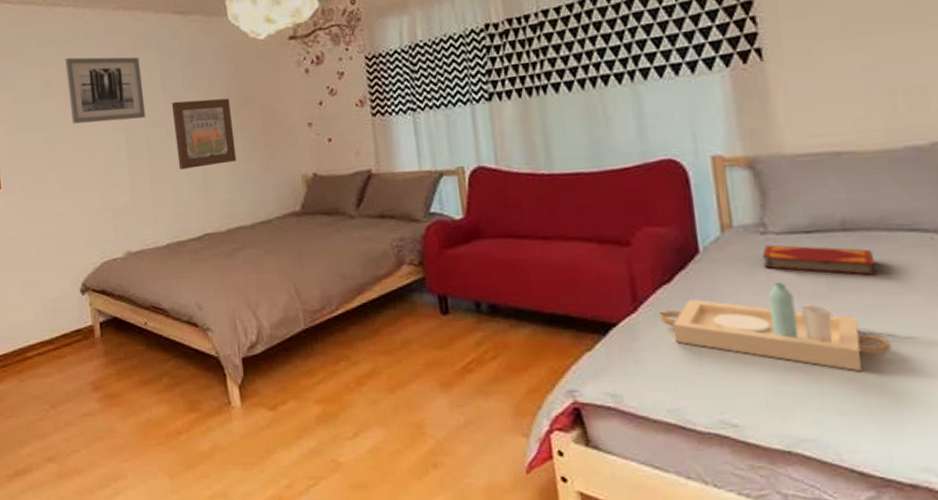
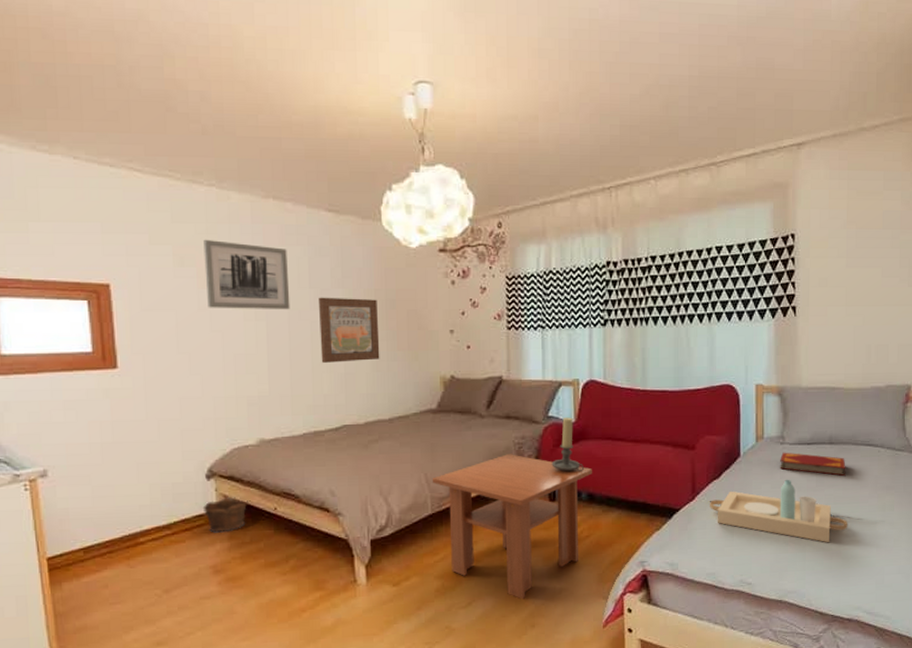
clay pot: none [79,312,120,348] -> present [202,497,248,533]
coffee table: none [301,259,492,432] -> present [432,454,592,600]
candle holder: none [439,213,481,279] -> present [551,417,584,472]

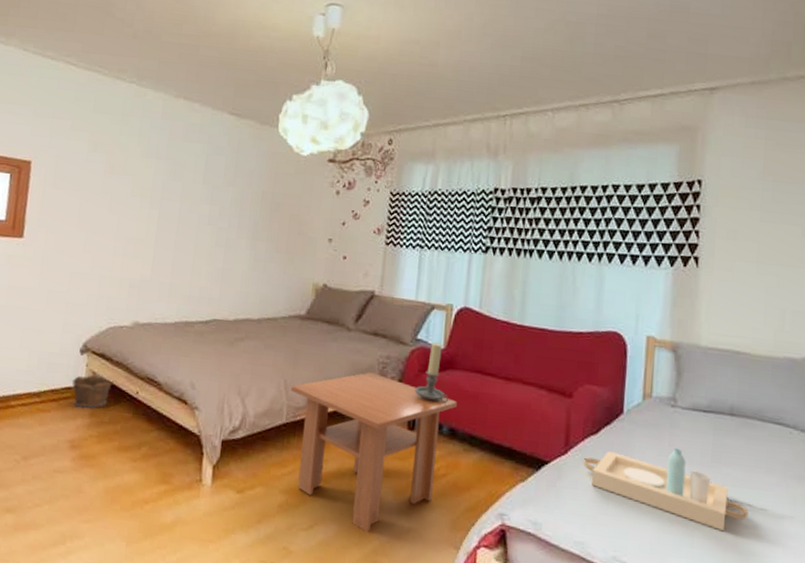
wall art: present [203,239,290,310] -> none [110,129,188,202]
wall art: present [319,297,380,363] -> none [202,193,263,259]
hardback book: present [780,452,846,476] -> none [669,416,749,455]

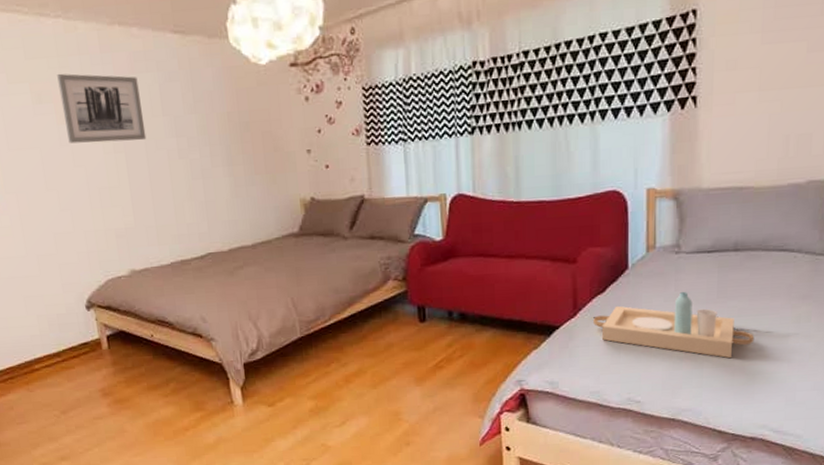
clay pot: present [72,374,114,410] -> none [86,326,127,359]
wall art: none [110,129,188,202] -> present [57,73,147,144]
coffee table: present [290,372,457,533] -> none [298,275,463,419]
candle holder: present [414,342,448,404] -> none [420,235,454,292]

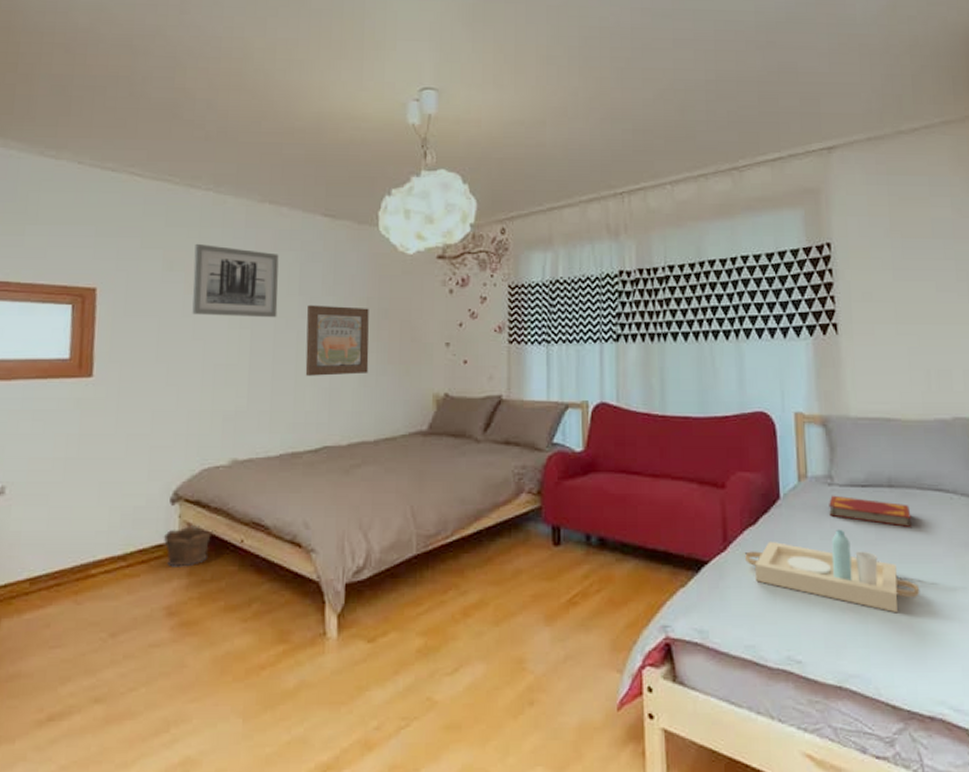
clay pot: none [86,326,127,359] -> present [163,526,213,567]
wall art: none [173,122,238,192] -> present [305,304,369,376]
hardback book: none [675,262,754,286] -> present [829,495,912,527]

